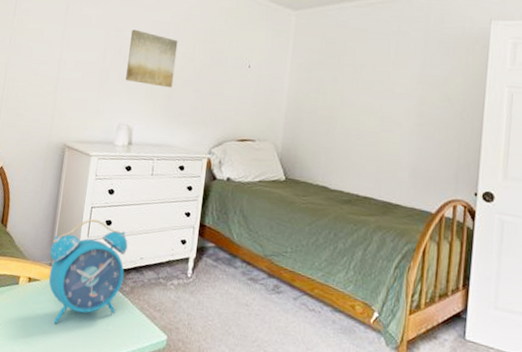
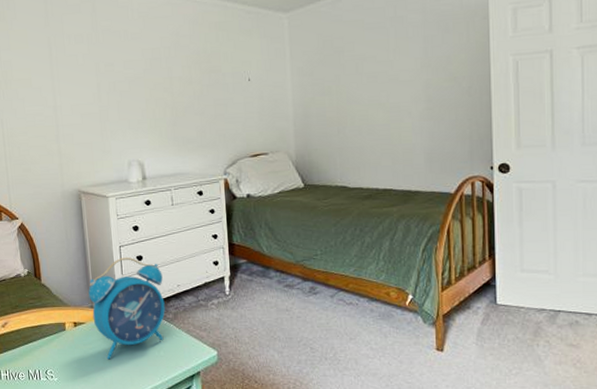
wall art: present [125,29,178,88] -> none [122,61,175,116]

